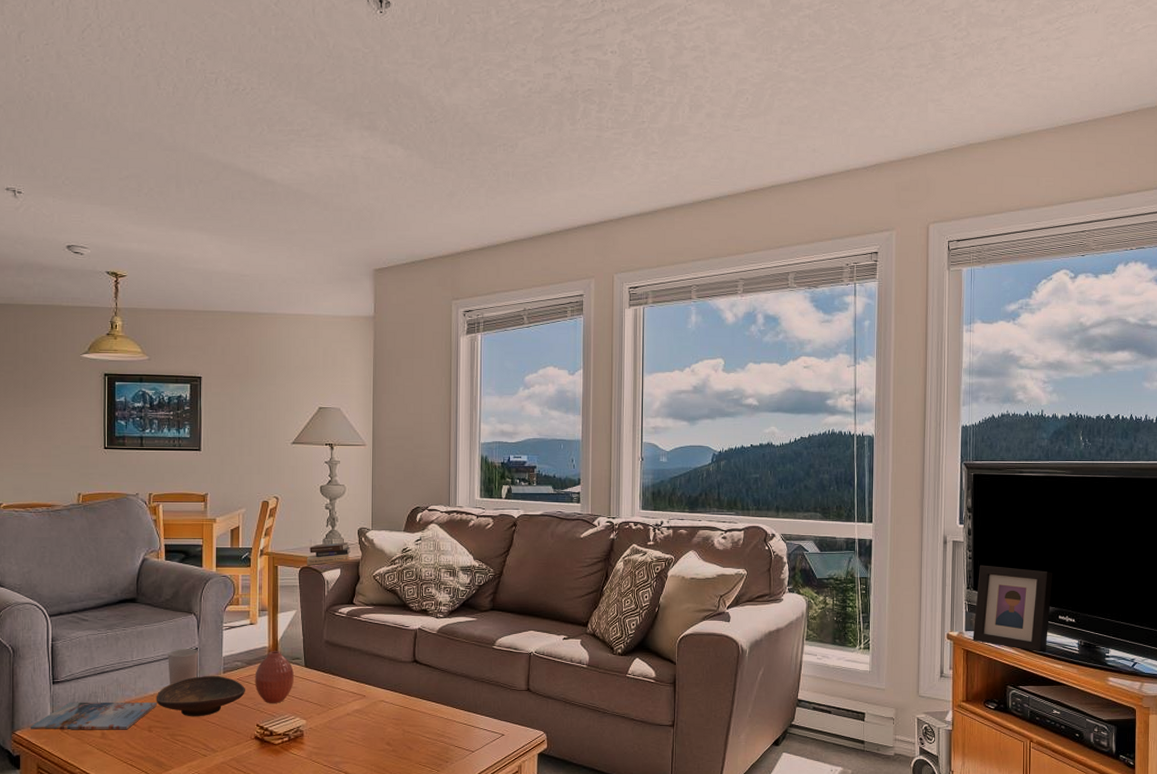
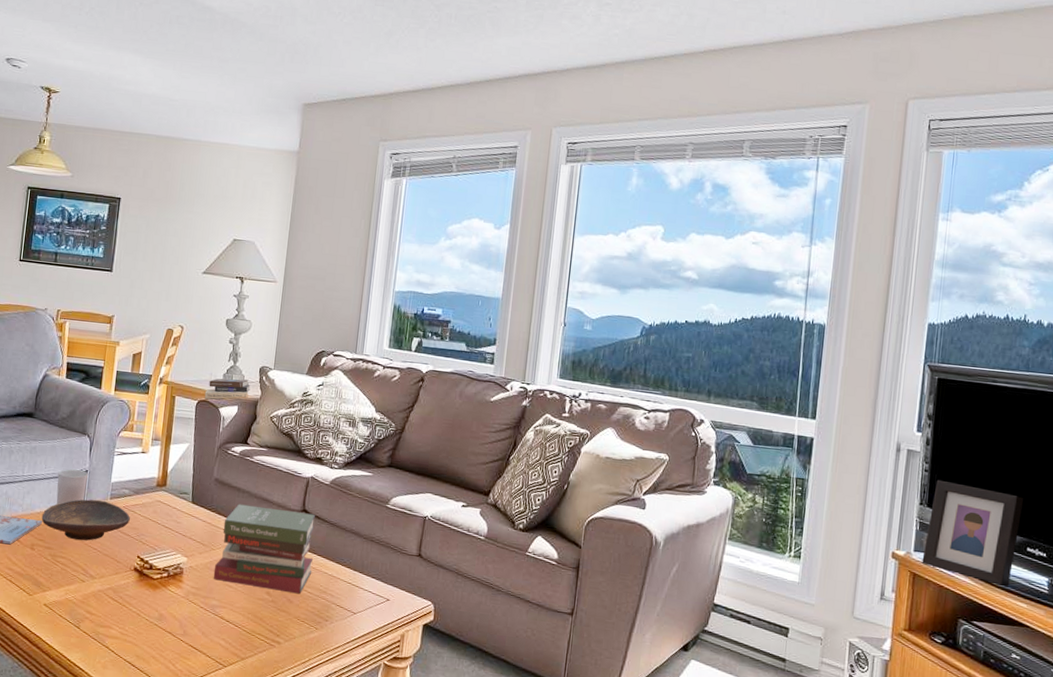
vase: present [254,651,295,703] -> none [139,482,181,537]
books: none [333,662,429,741] -> present [213,504,316,594]

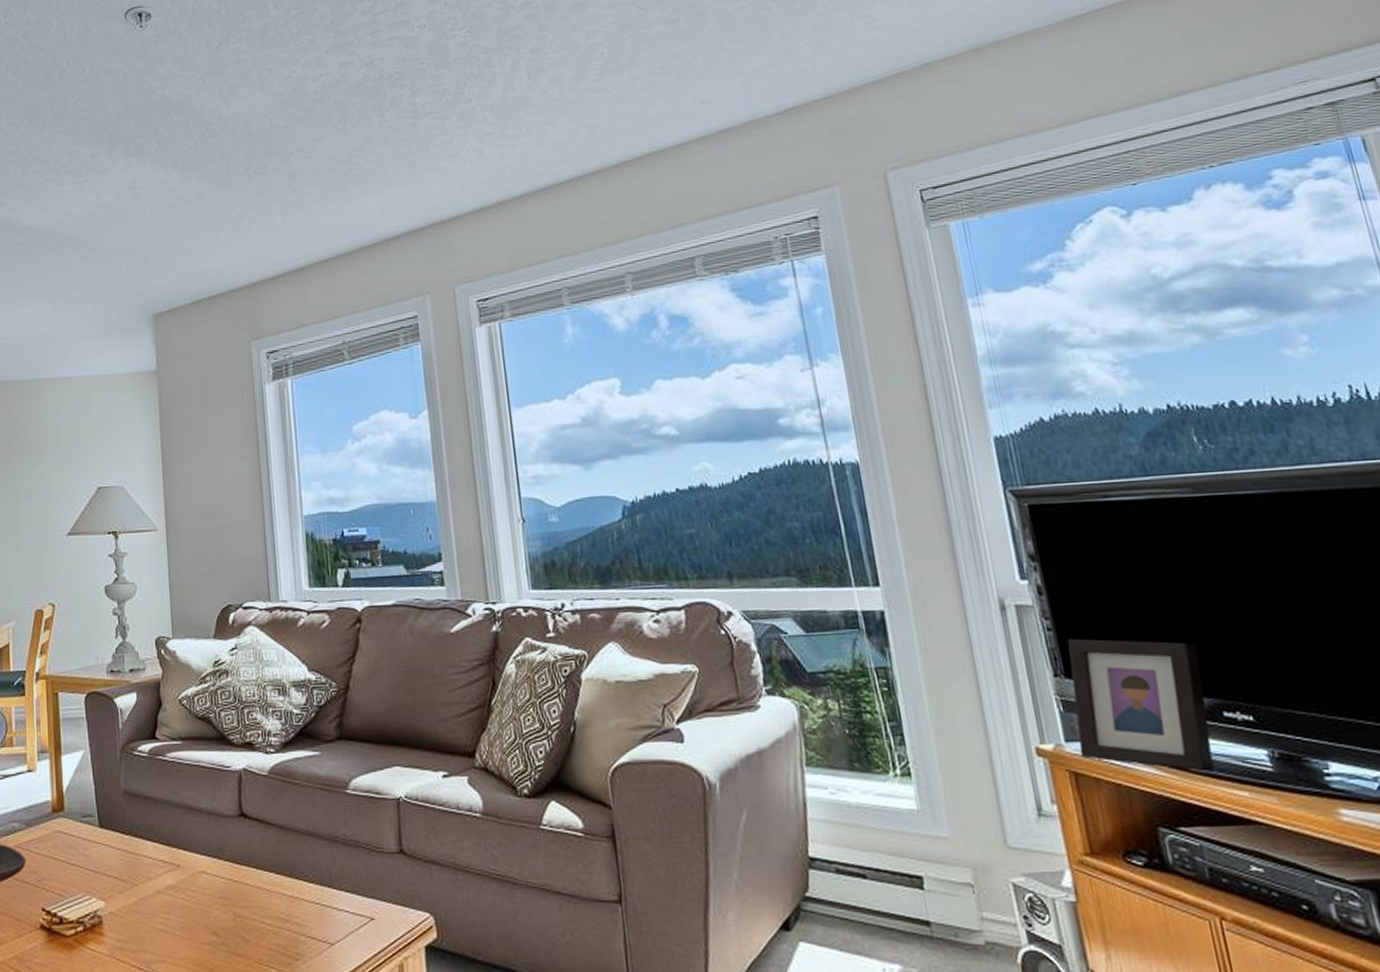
books: present [204,378,251,400] -> none [93,657,148,691]
books: present [213,504,316,594] -> none [140,817,267,929]

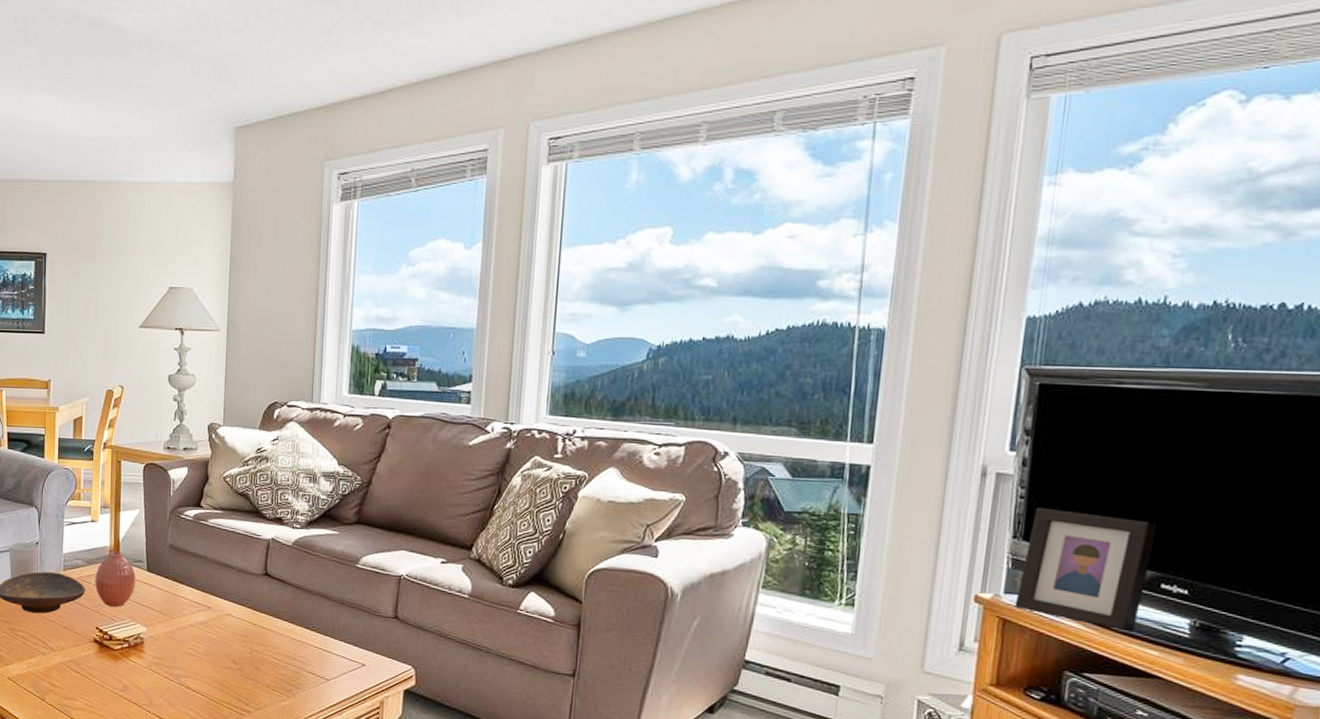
vase: none [36,806,87,878] -> present [95,551,136,607]

